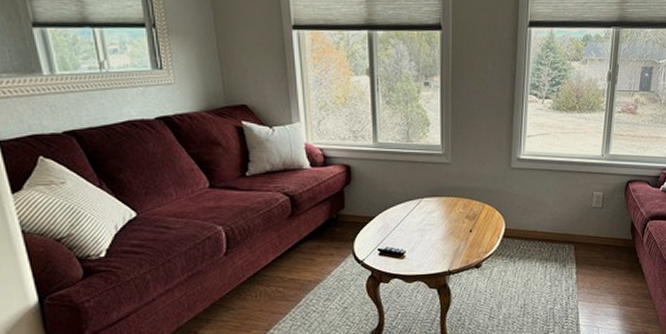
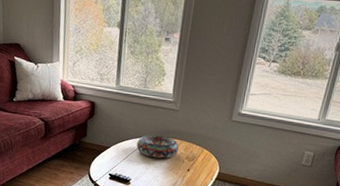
decorative bowl: none [407,194,456,222] -> present [136,134,179,159]

